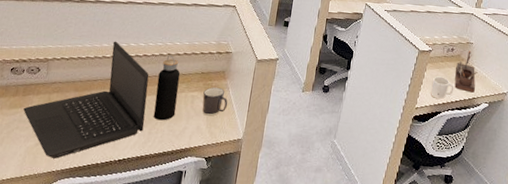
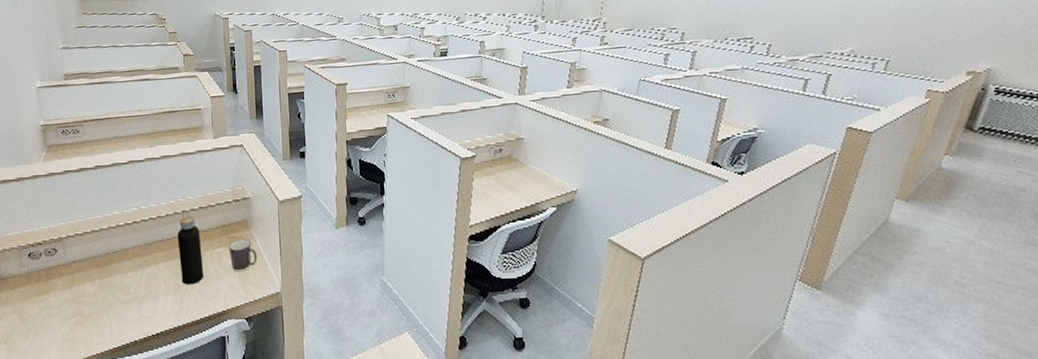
laptop: present [23,41,149,159] -> none [50,206,175,342]
mug: present [431,76,454,100] -> none [483,184,512,212]
desk organizer: present [454,50,478,93] -> none [508,147,537,197]

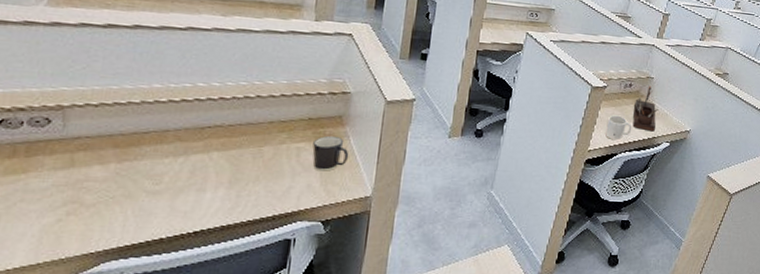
water bottle: present [177,212,204,285] -> none [241,97,278,180]
mug: none [483,184,512,212] -> present [605,115,633,141]
desk organizer: none [508,147,537,197] -> present [632,86,658,132]

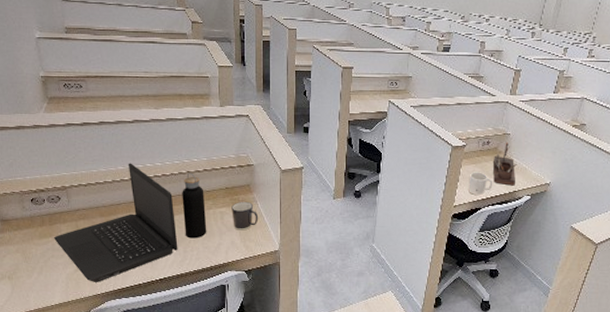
laptop: none [29,80,231,237] -> present [54,163,178,282]
water bottle: none [241,97,278,180] -> present [182,172,207,239]

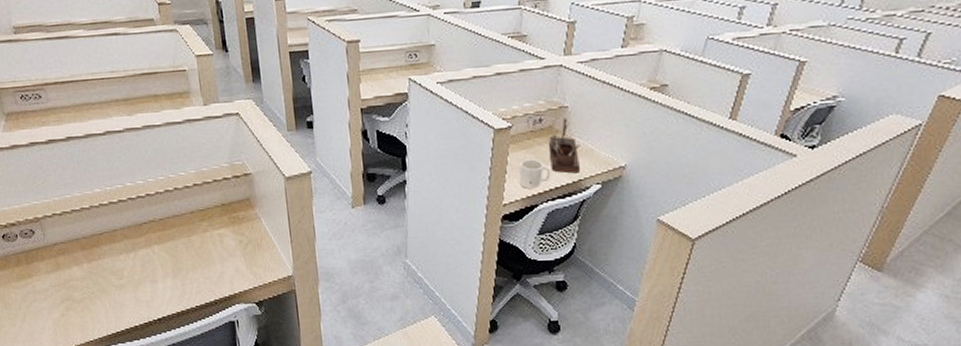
laptop: present [54,163,178,282] -> none [33,183,175,327]
water bottle: present [182,172,207,239] -> none [171,189,206,269]
mug: present [231,201,259,231] -> none [231,219,265,255]

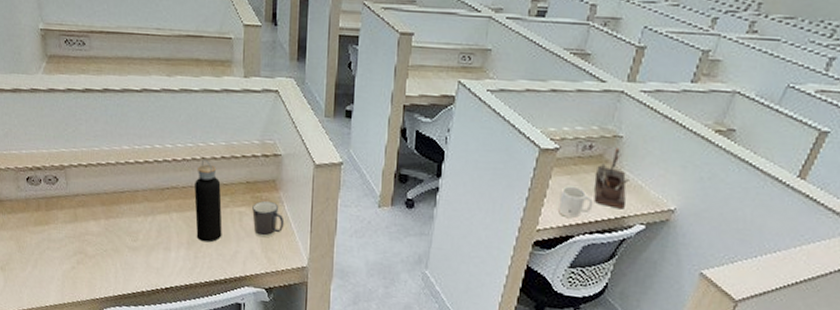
water bottle: none [171,189,206,269] -> present [194,159,222,243]
mug: none [231,219,265,255] -> present [252,200,285,238]

